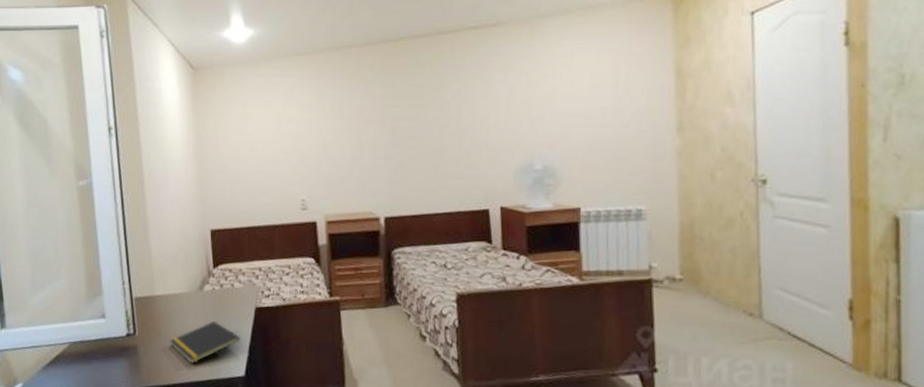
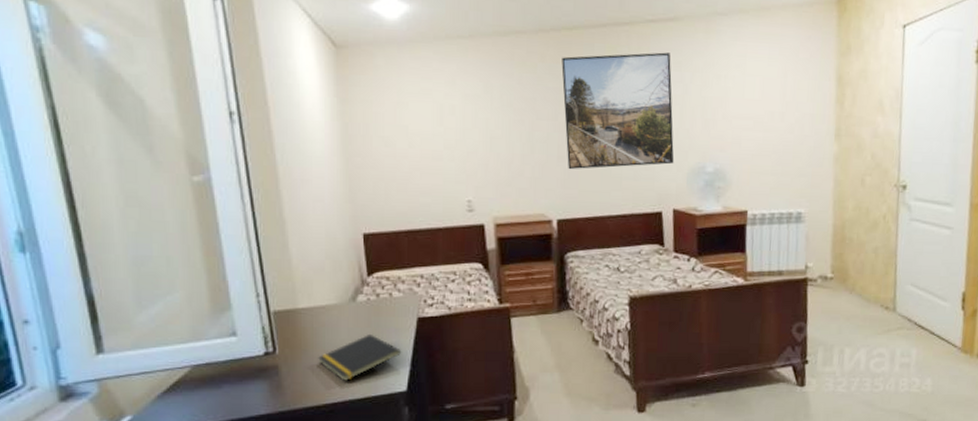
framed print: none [388,56,501,170] -> present [561,52,675,170]

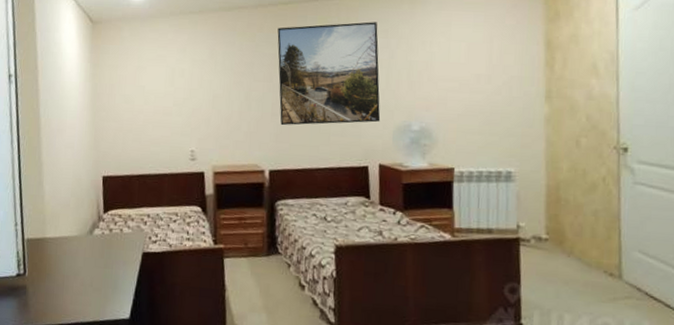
notepad: present [318,333,402,381] -> none [58,263,128,305]

